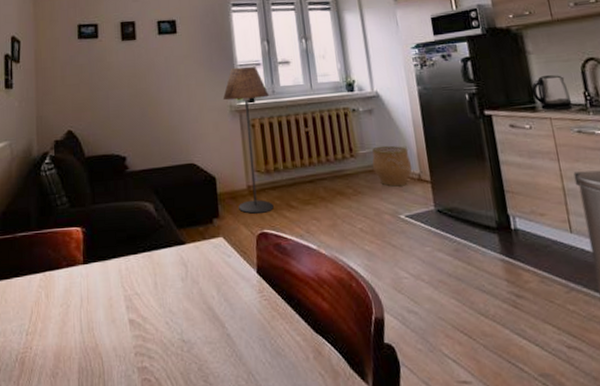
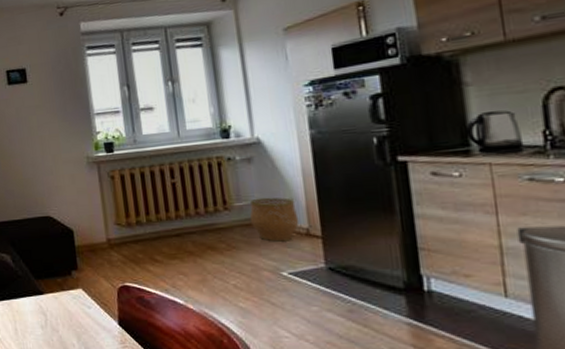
floor lamp: present [222,66,274,214] -> none [78,114,136,267]

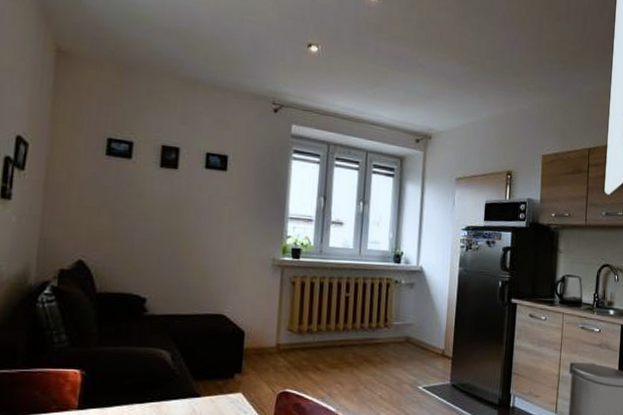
basket: present [249,197,300,242] -> none [402,319,439,360]

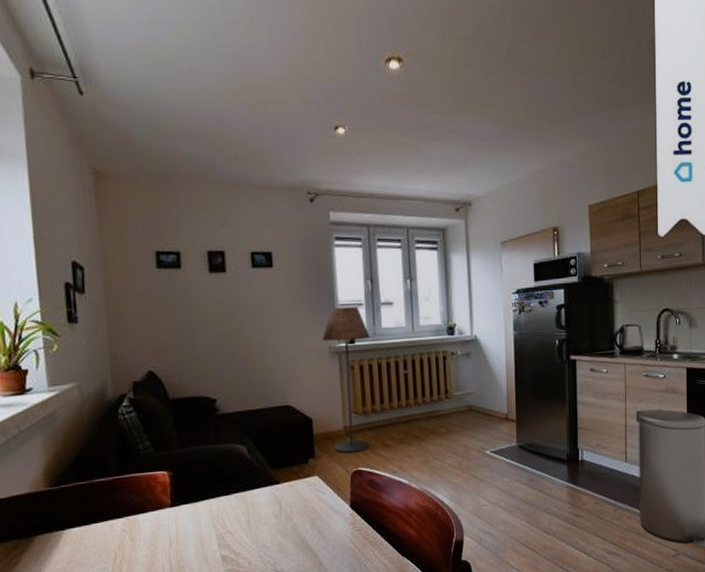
floor lamp: none [264,219,317,373] -> present [322,306,371,453]

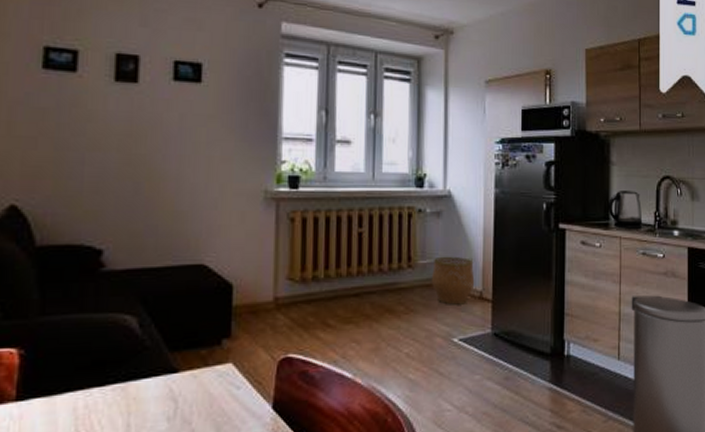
floor lamp: present [322,306,371,453] -> none [256,140,320,334]
basket: none [465,387,501,426] -> present [431,256,475,305]

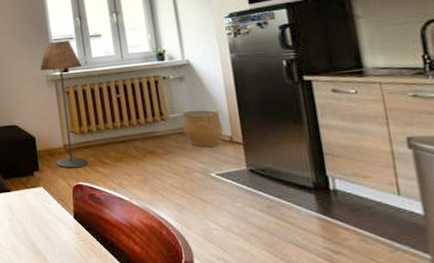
floor lamp: none [256,140,320,334] -> present [39,40,88,168]
kettle: present [607,189,643,229] -> none [358,38,409,75]

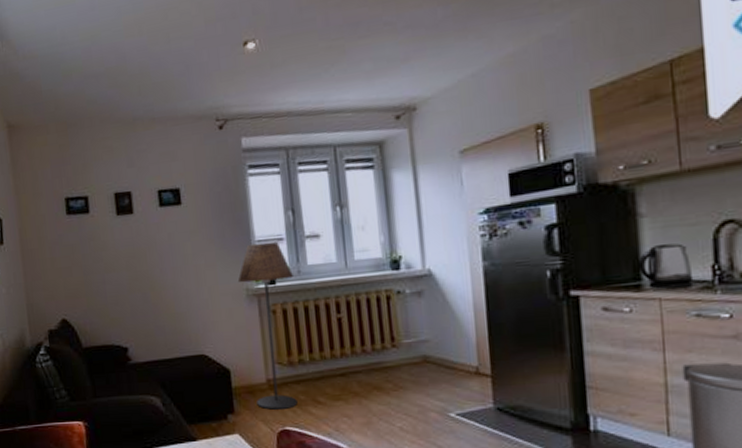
basket: present [182,110,224,148] -> none [418,333,469,381]
kettle: none [358,38,409,75] -> present [637,242,694,289]

